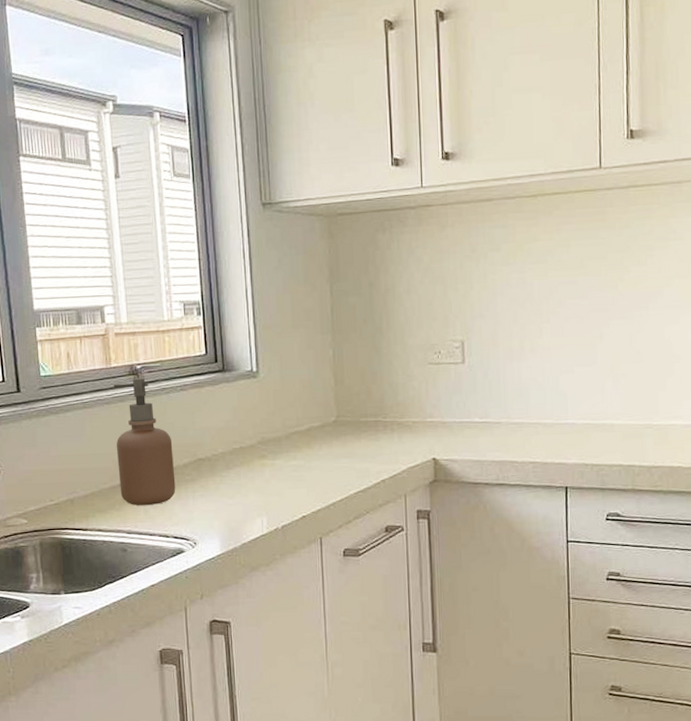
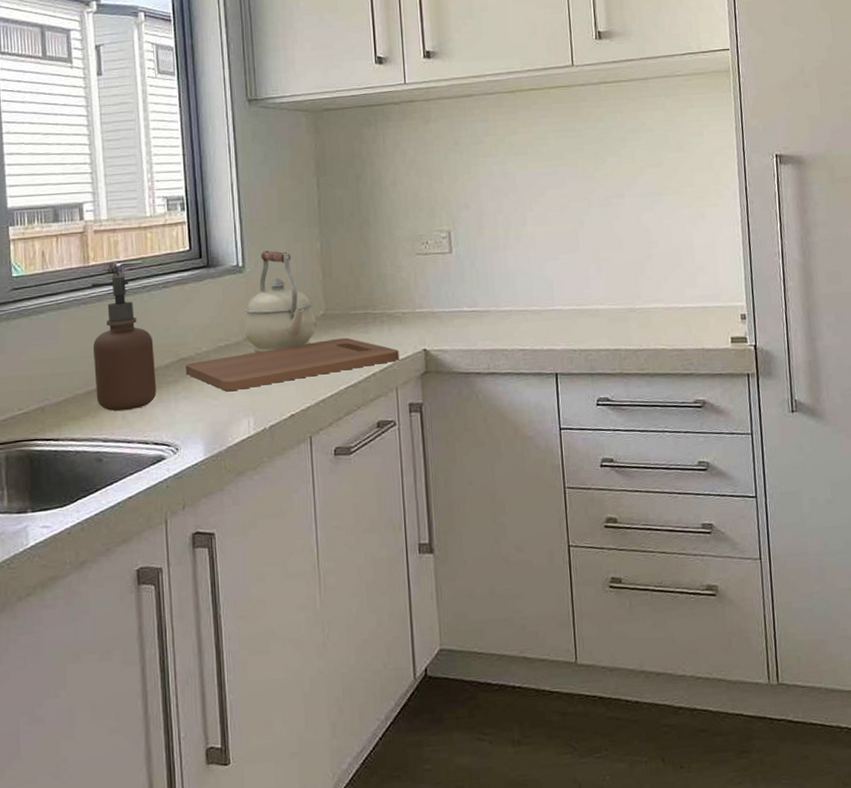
cutting board: none [202,444,409,491] -> present [185,337,399,391]
kettle: none [257,356,329,456] -> present [243,250,318,353]

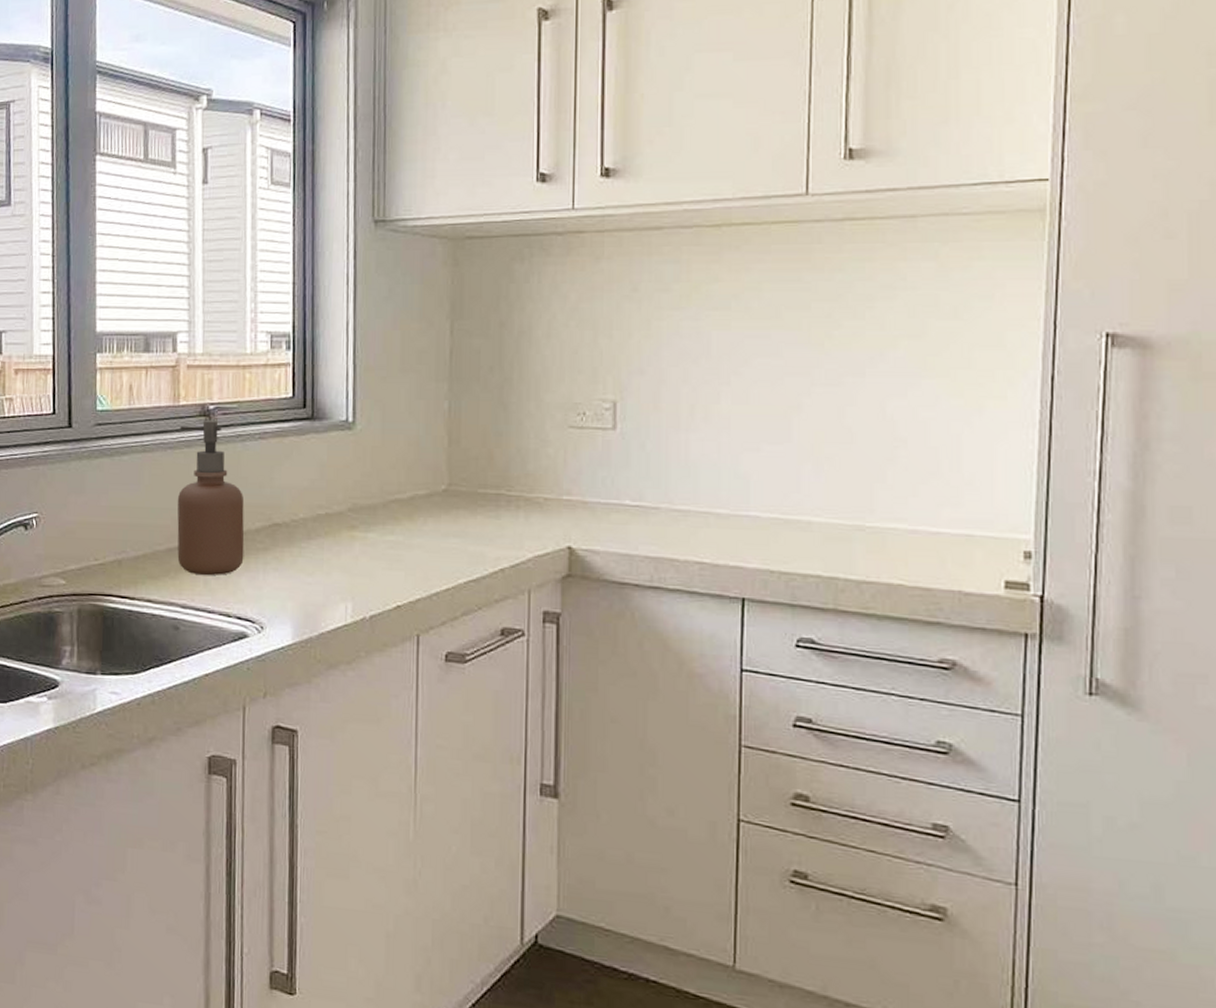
cutting board: present [185,337,399,391] -> none [278,520,536,569]
kettle: present [243,250,318,353] -> none [348,405,437,527]

